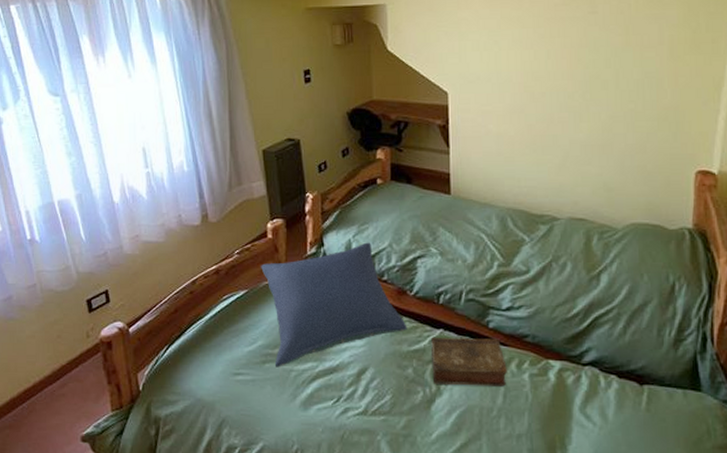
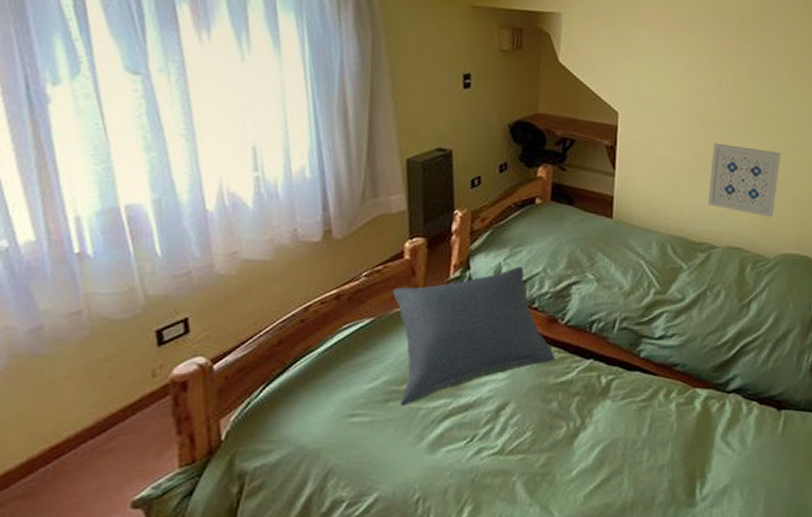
book: present [431,337,507,386] -> none [578,367,655,419]
wall art: none [545,114,621,187] -> present [707,143,781,218]

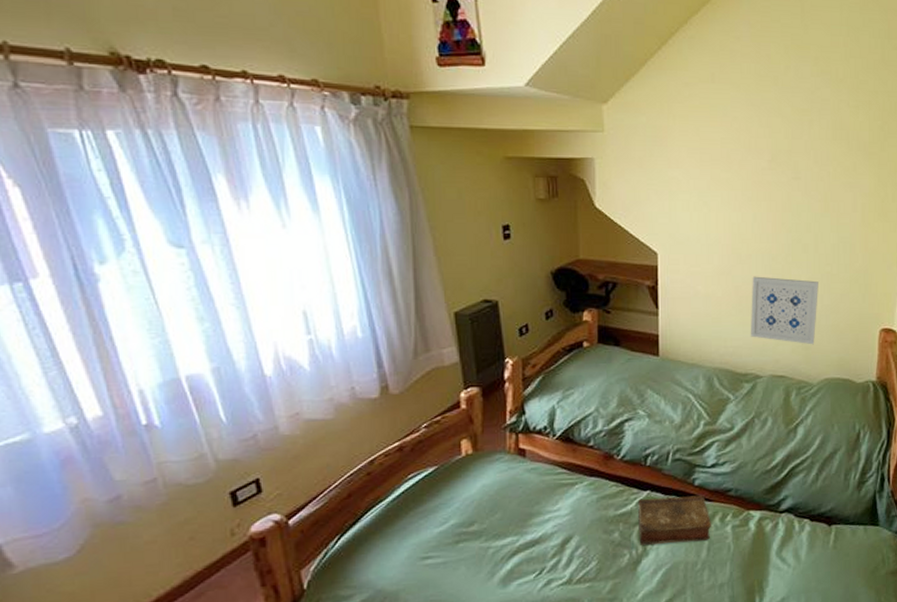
pillow: present [393,266,556,406] -> none [453,408,614,546]
book: none [578,367,655,419] -> present [638,495,711,545]

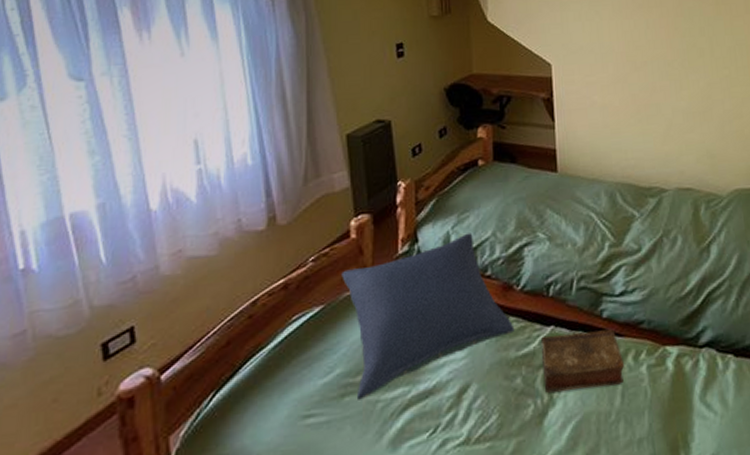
pillow: none [453,408,614,546] -> present [341,233,515,400]
wall art: present [750,276,818,345] -> none [649,83,720,154]

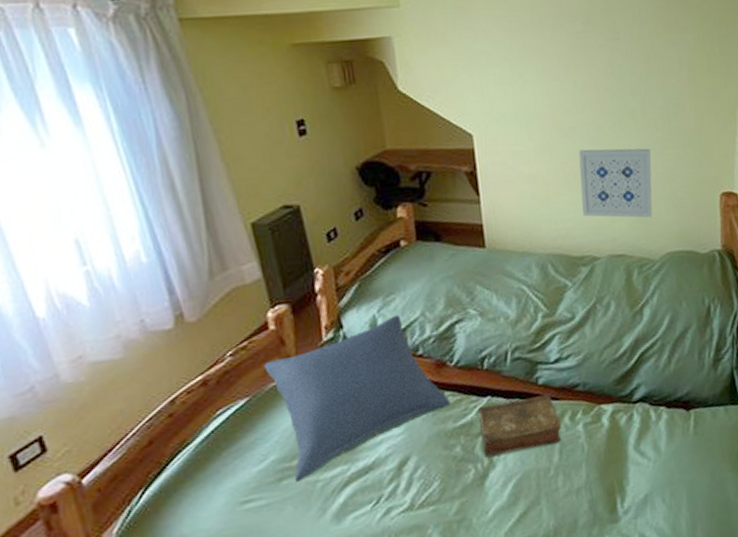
wall art: none [649,83,720,154] -> present [578,148,653,218]

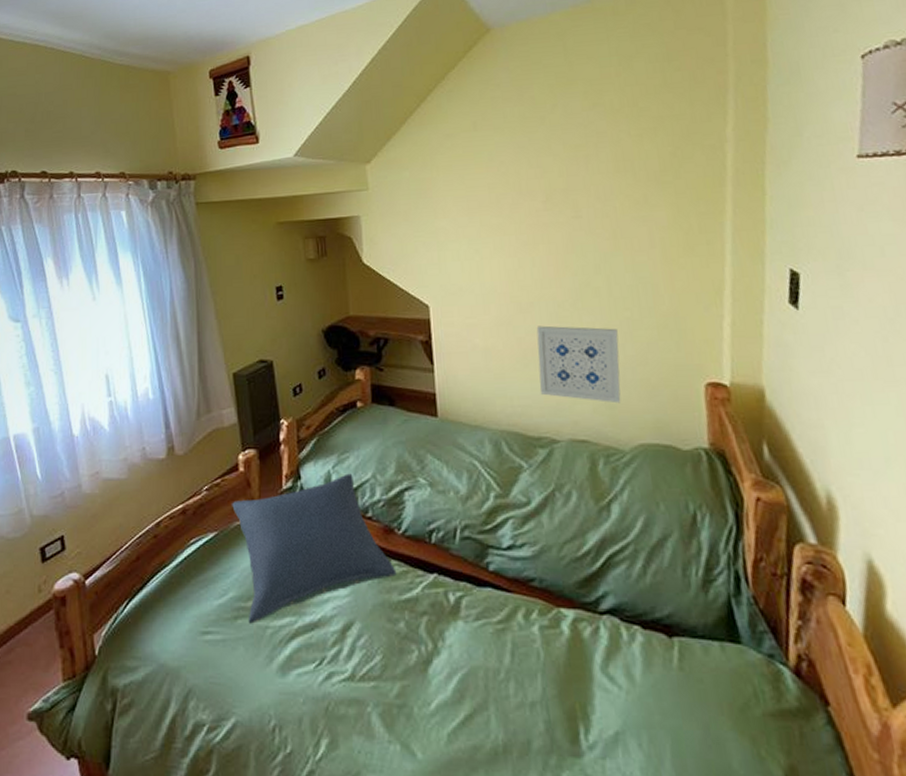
book: present [478,394,561,457] -> none [424,583,513,642]

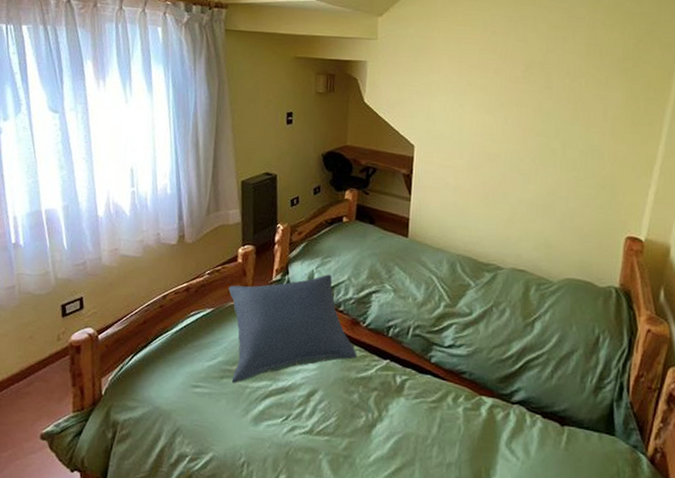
wall art: present [536,325,621,404] -> none [494,174,564,244]

